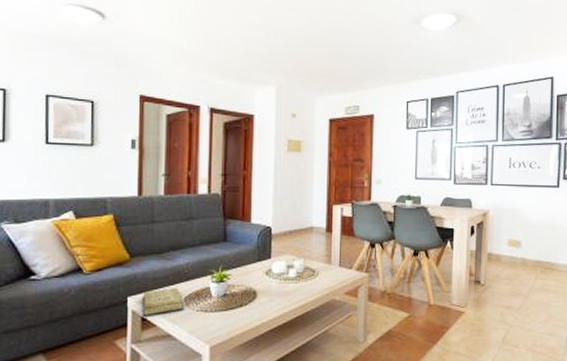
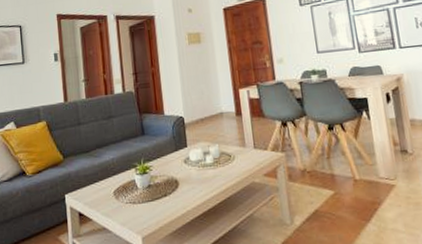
diary: present [142,287,184,316] -> none [77,182,115,212]

